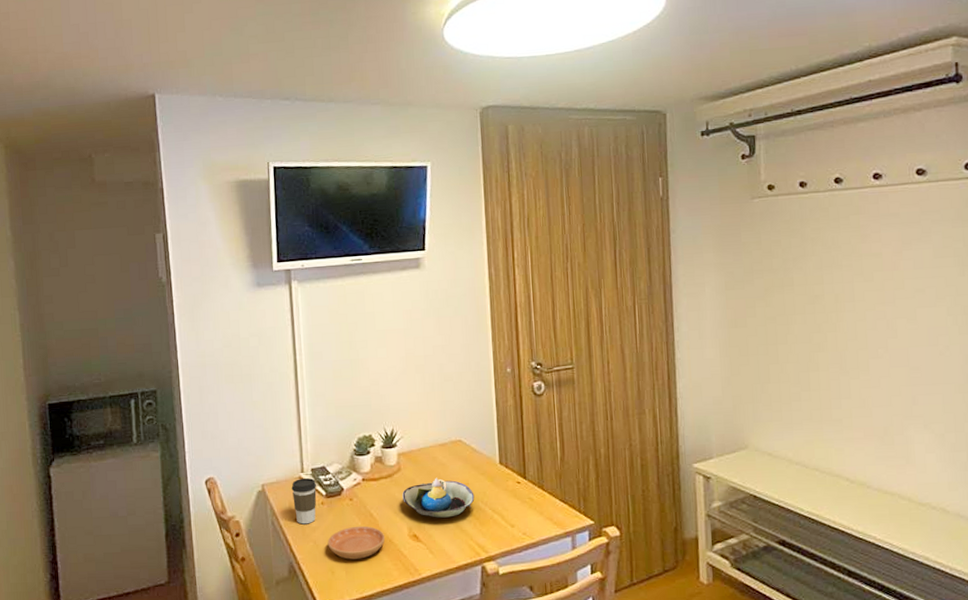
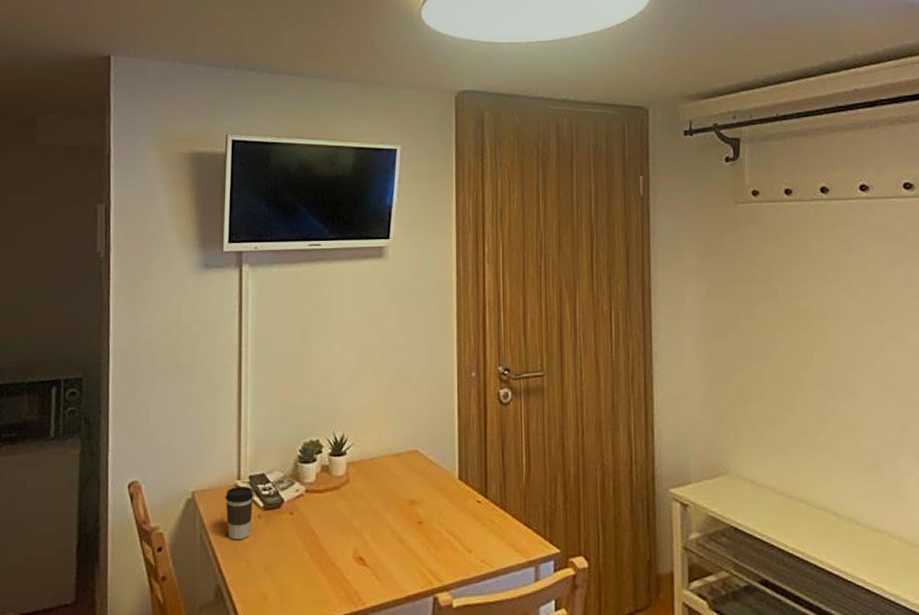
saucer: present [327,526,385,560] -> none [261,544,326,584]
decorative bowl: present [402,477,475,518] -> none [349,492,430,539]

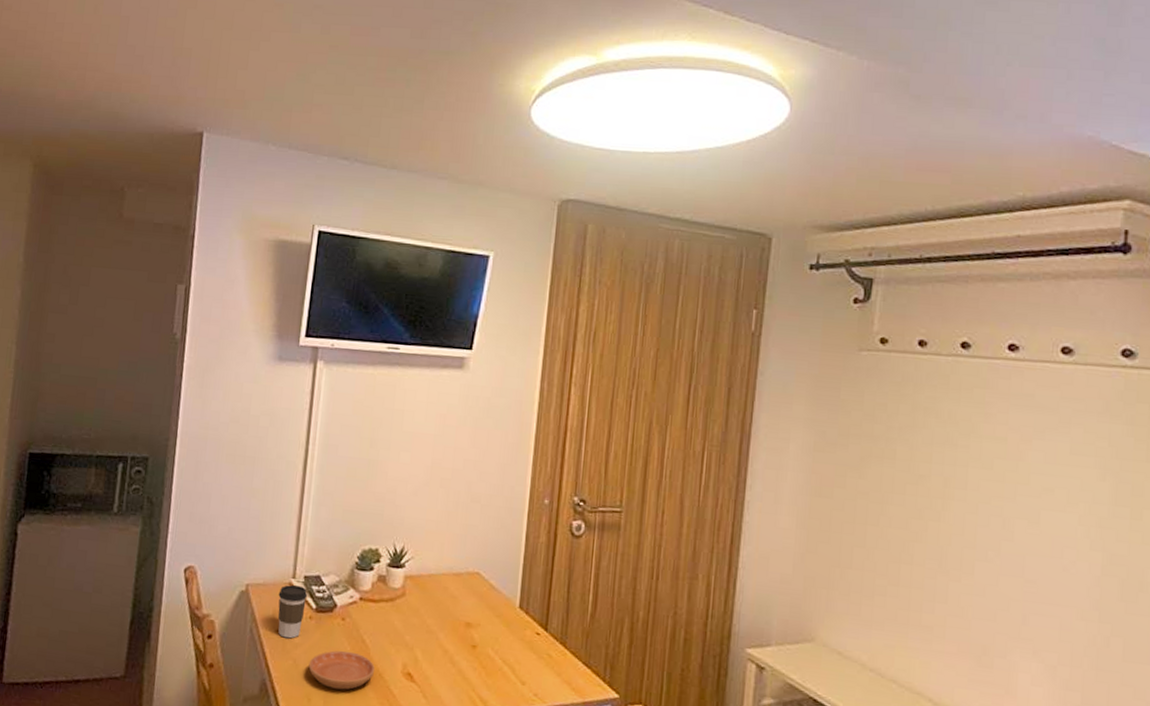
saucer: none [261,544,326,584] -> present [308,650,374,690]

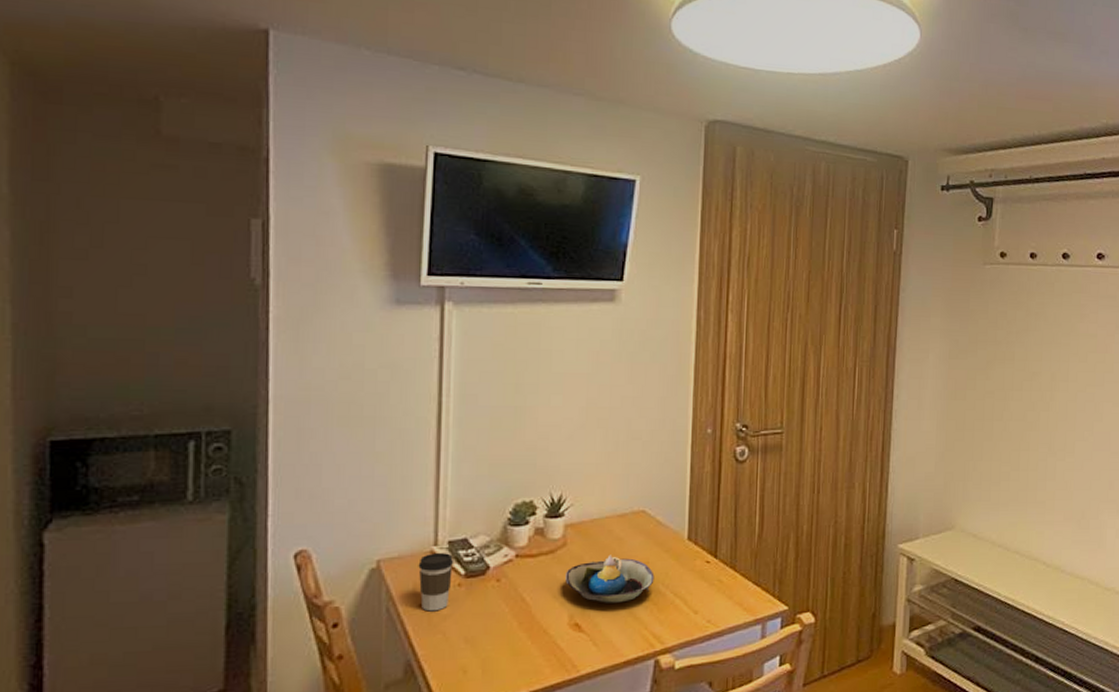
saucer: present [308,650,374,690] -> none [461,613,537,655]
decorative bowl: none [402,611,485,660] -> present [565,554,655,603]

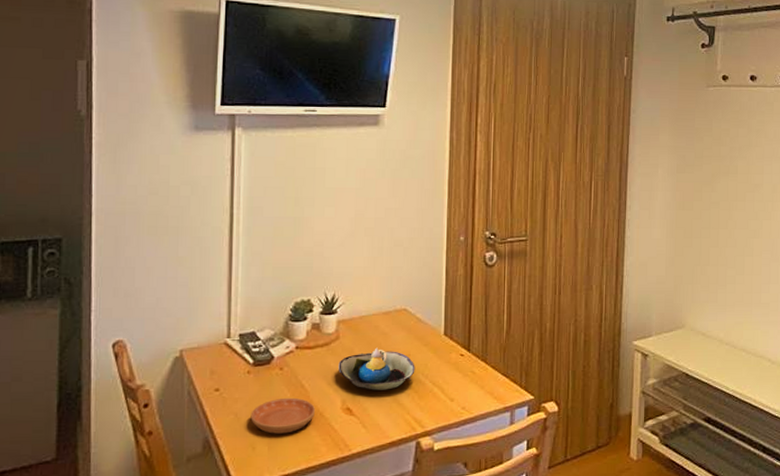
coffee cup: present [418,552,454,612] -> none [214,343,244,395]
saucer: none [461,613,537,655] -> present [250,397,315,434]

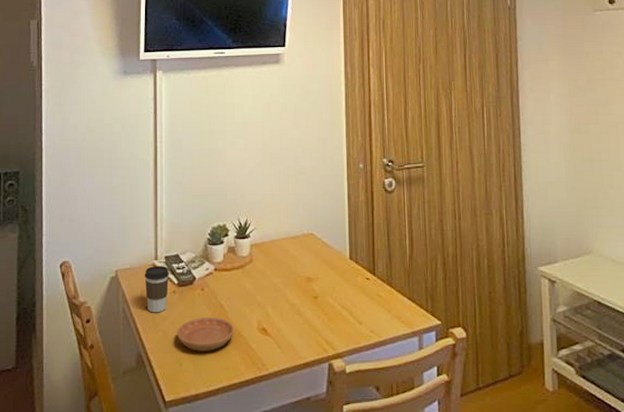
coffee cup: none [214,343,244,395] -> present [144,265,170,313]
decorative bowl: present [338,347,415,390] -> none [253,270,324,312]

